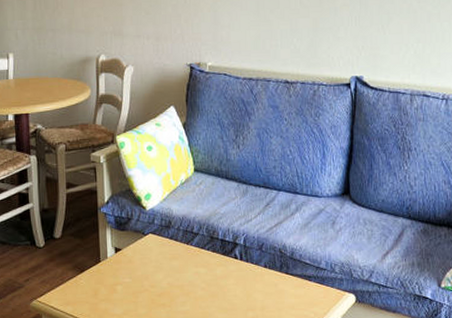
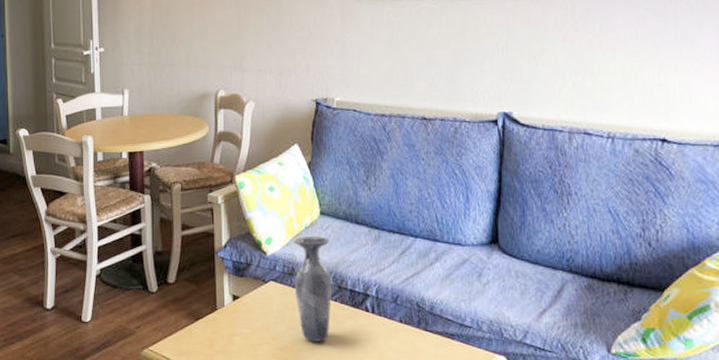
vase: none [170,192,205,288] -> present [293,237,332,342]

